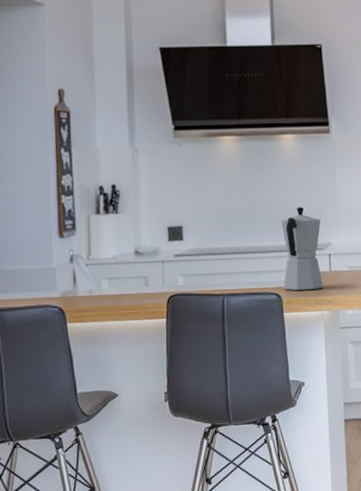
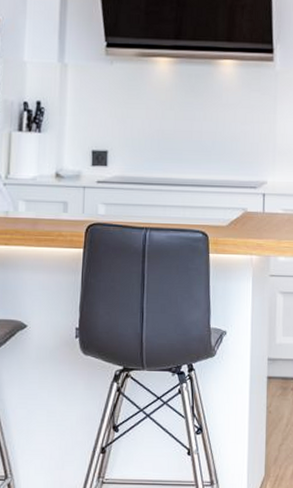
moka pot: present [281,207,323,291] -> none [211,139,256,231]

